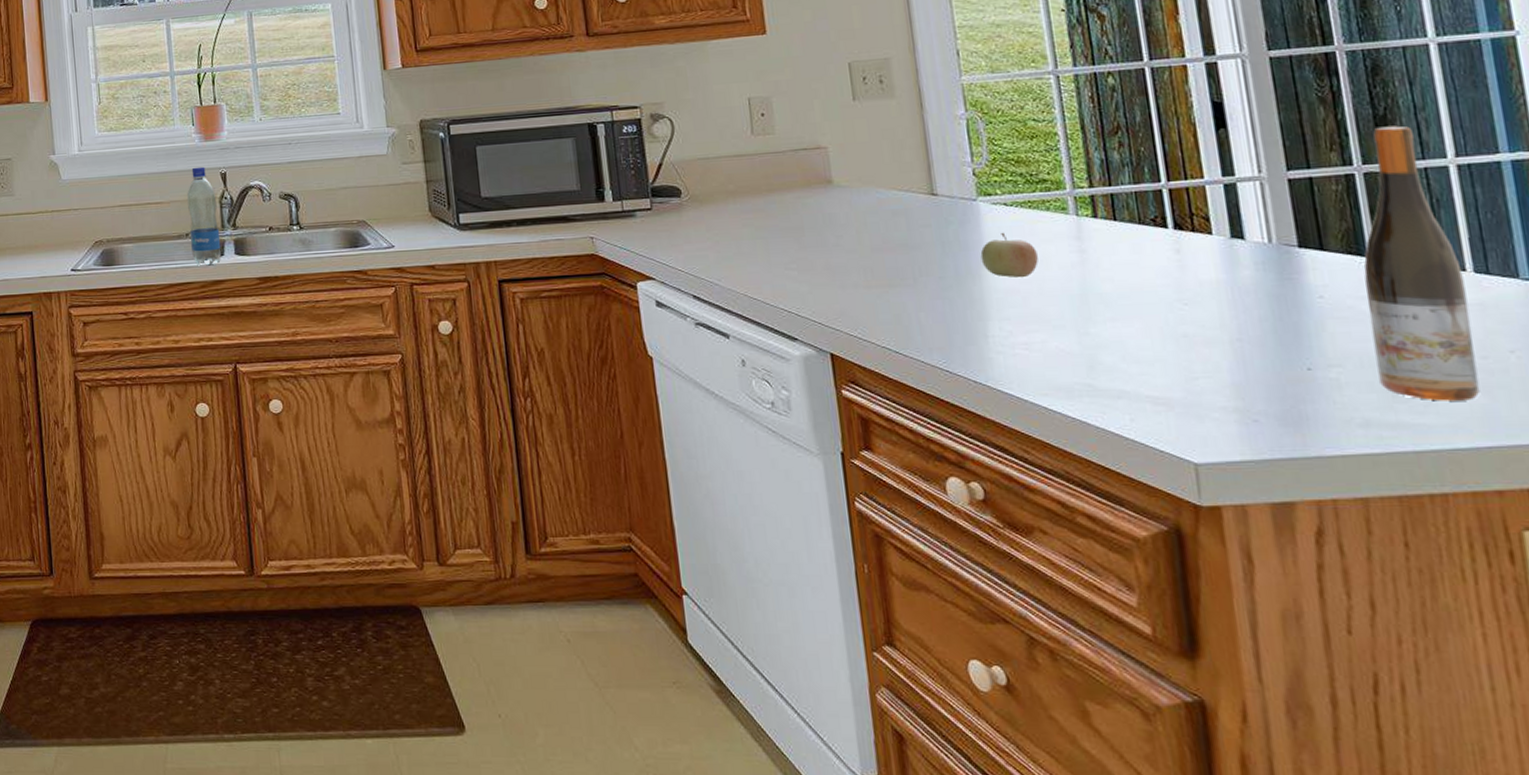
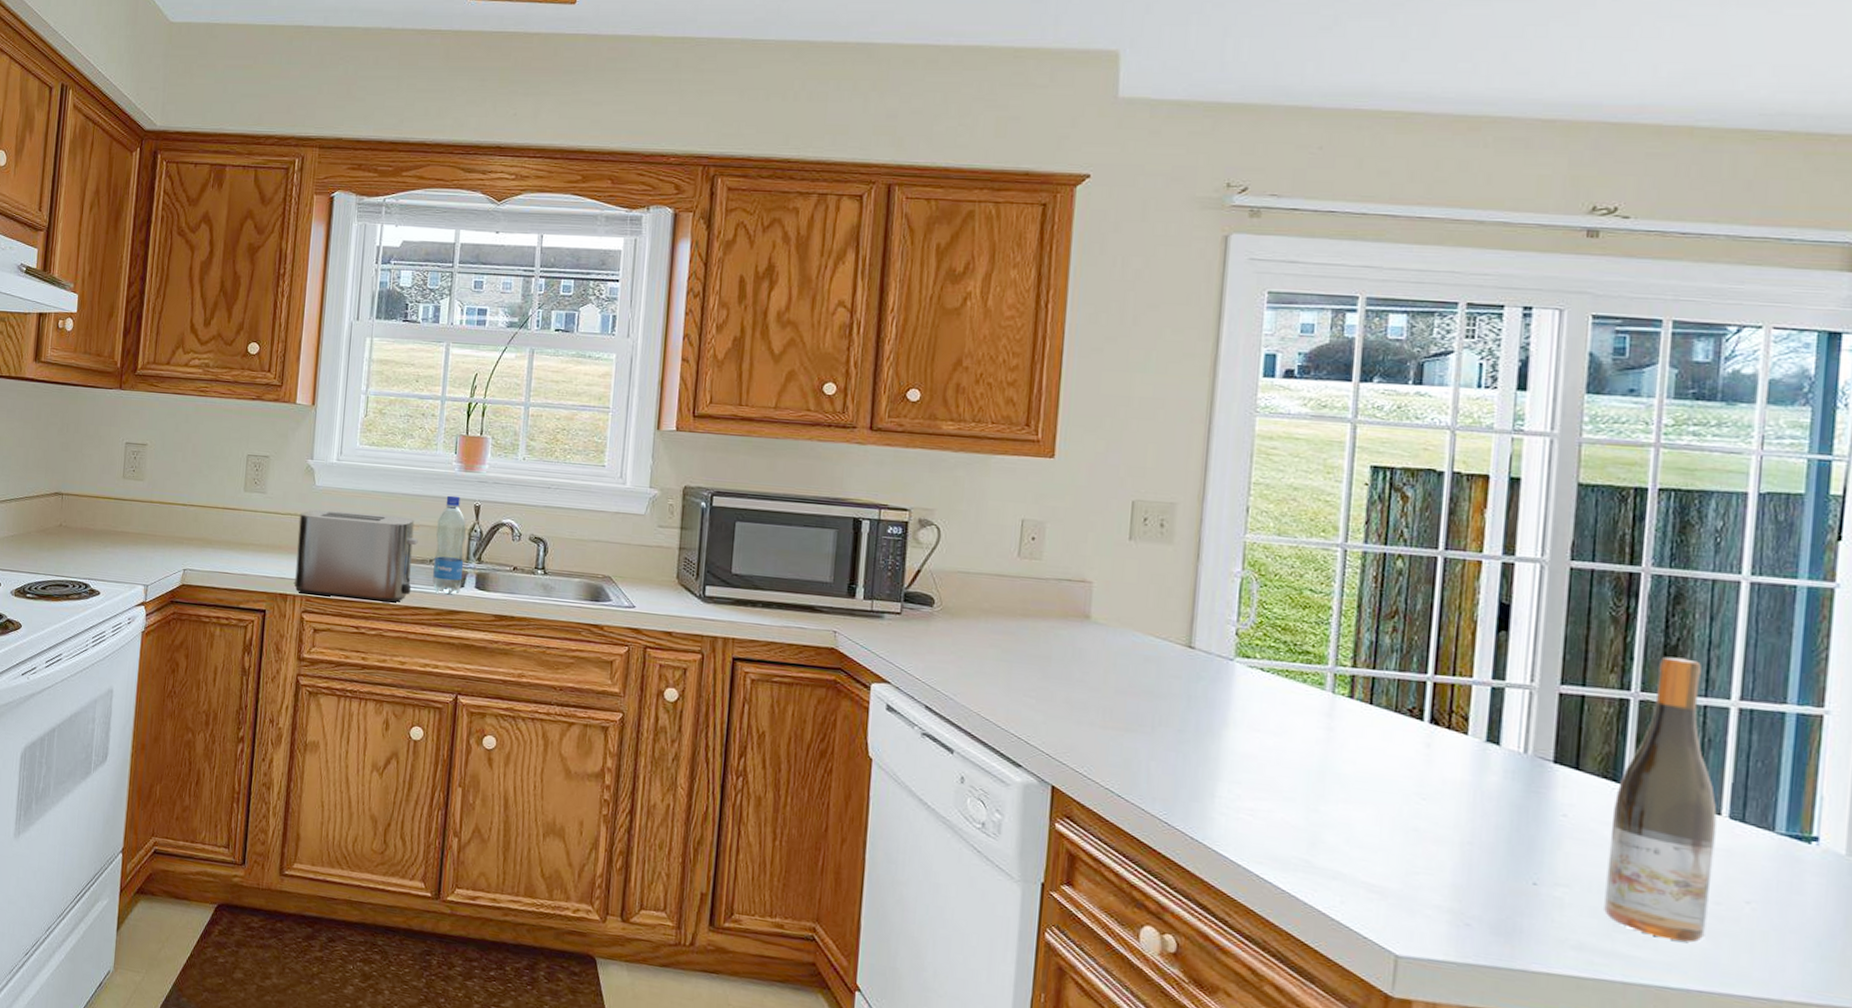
toaster: none [50,196,173,290] -> present [293,509,418,604]
fruit: present [980,232,1038,279] -> none [1225,696,1284,746]

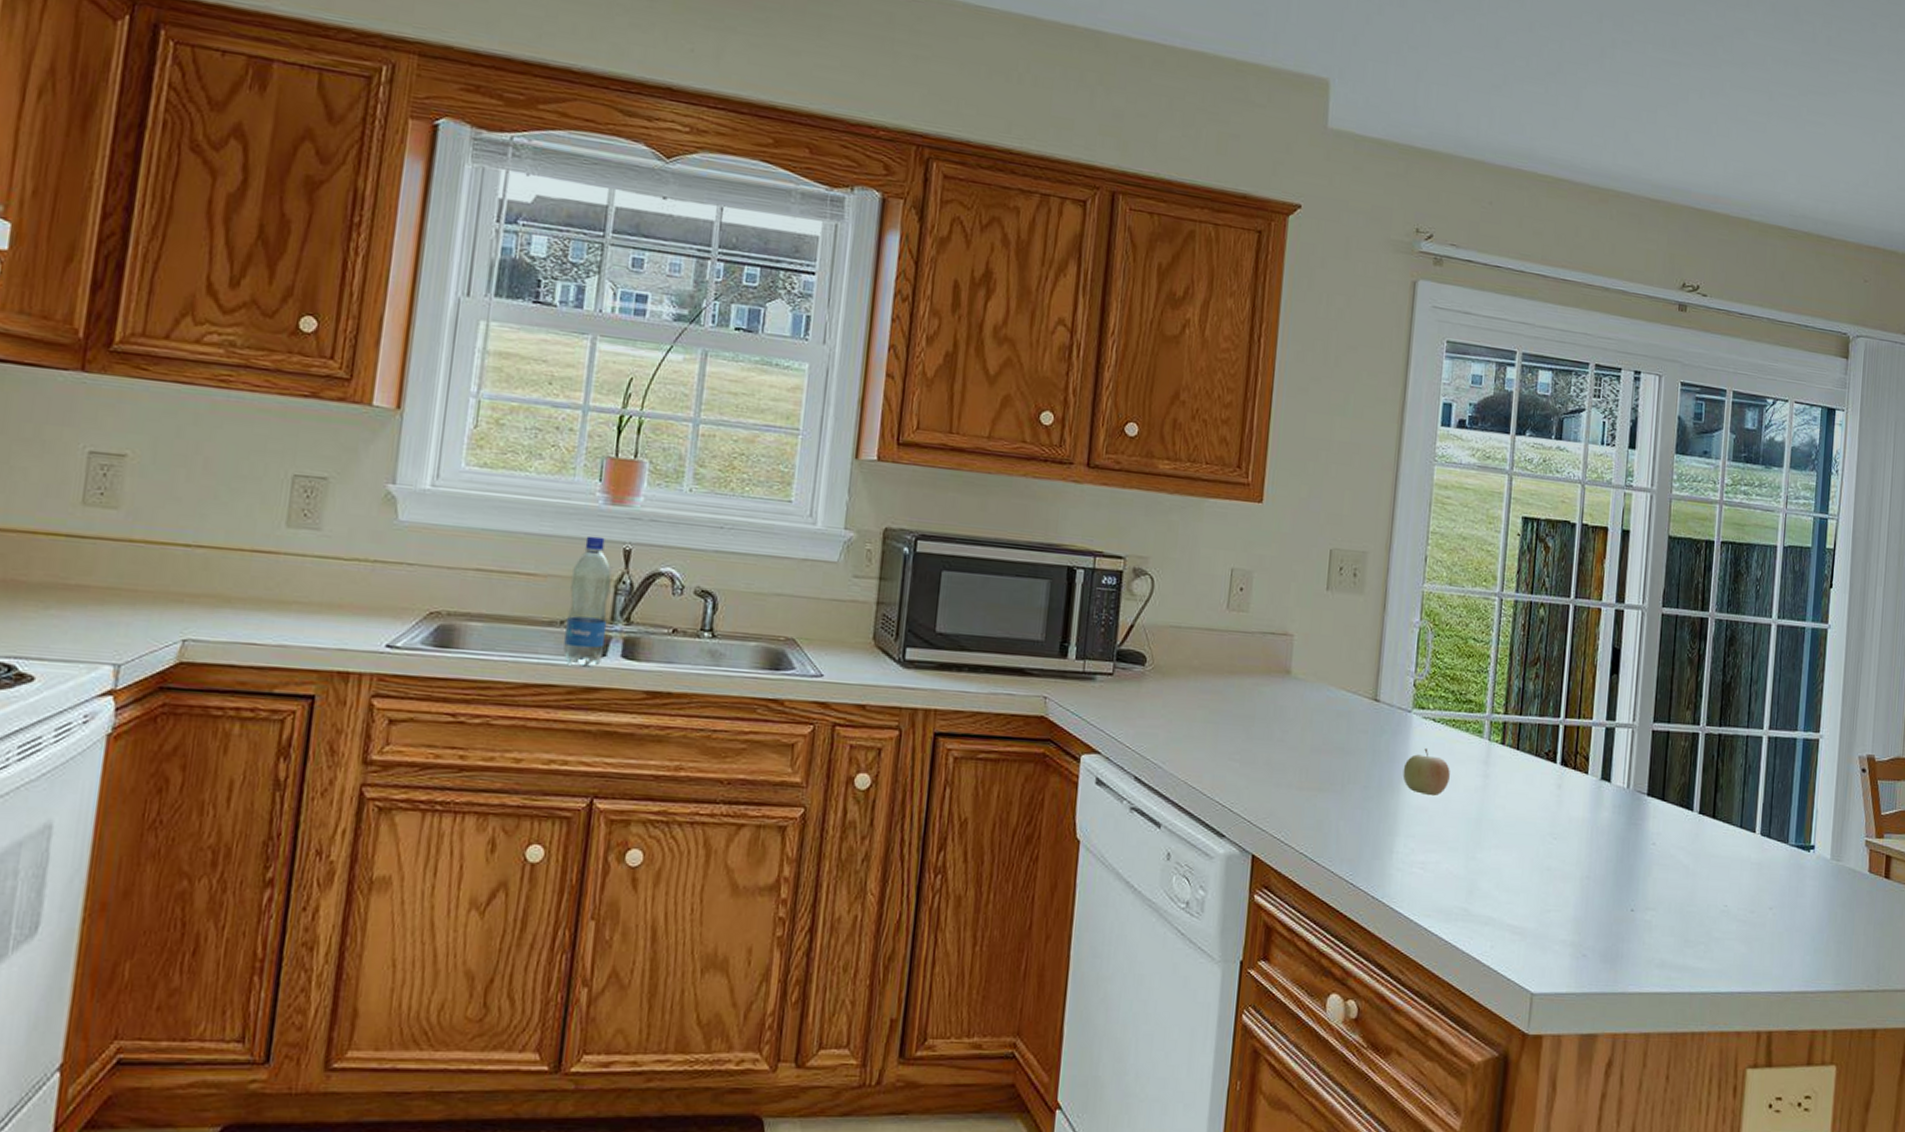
toaster: present [293,509,418,604] -> none [360,553,545,681]
fruit: none [1225,696,1284,746] -> present [1403,747,1450,797]
wine bottle: present [1602,656,1717,943] -> none [1677,693,1753,949]

